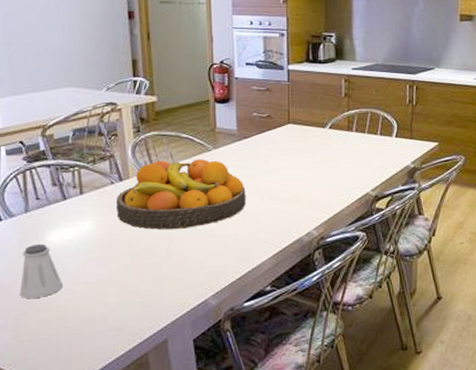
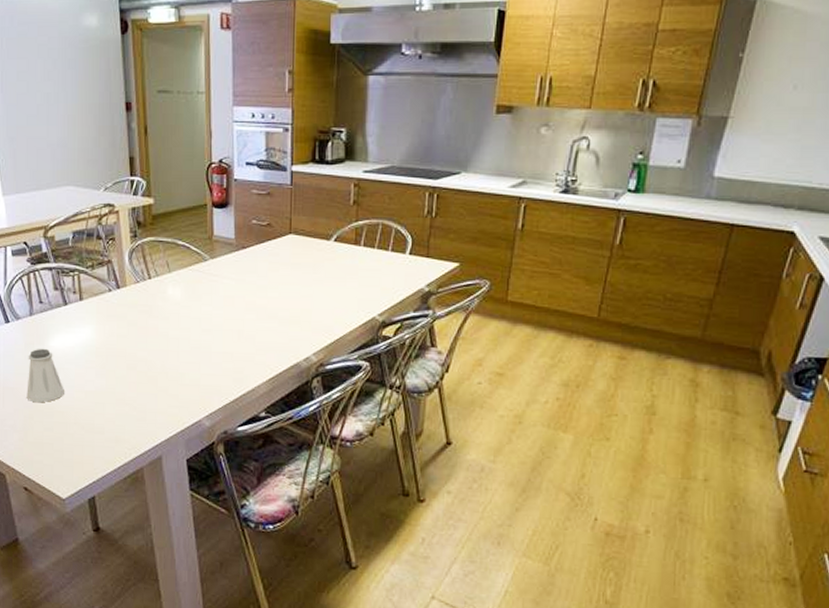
fruit bowl: present [116,159,246,230] -> none [114,268,242,344]

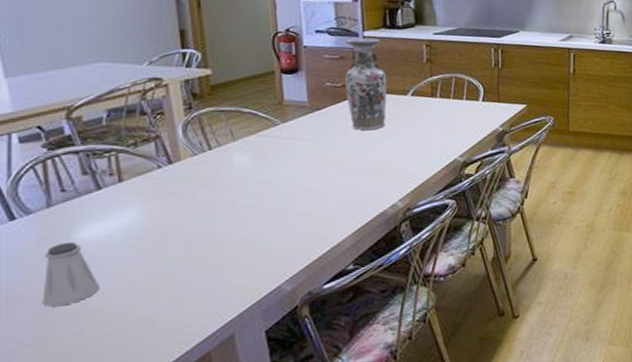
vase: none [269,173,311,276] -> present [344,38,388,130]

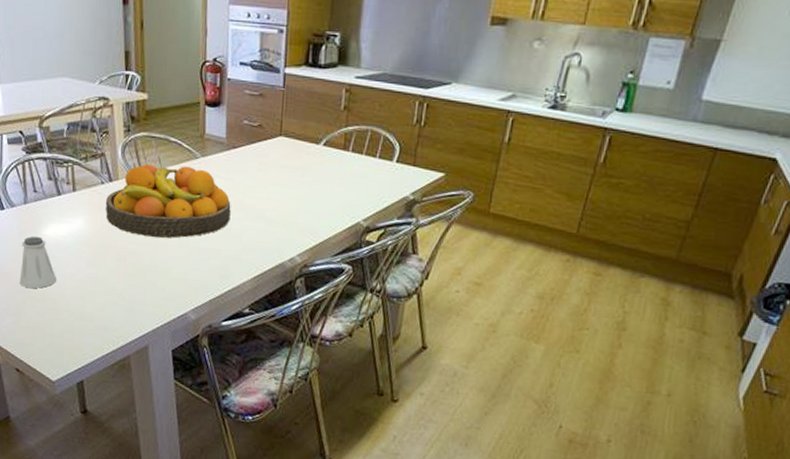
fruit bowl: none [166,134,322,215] -> present [106,163,231,238]
vase: present [344,38,388,130] -> none [260,74,302,177]

